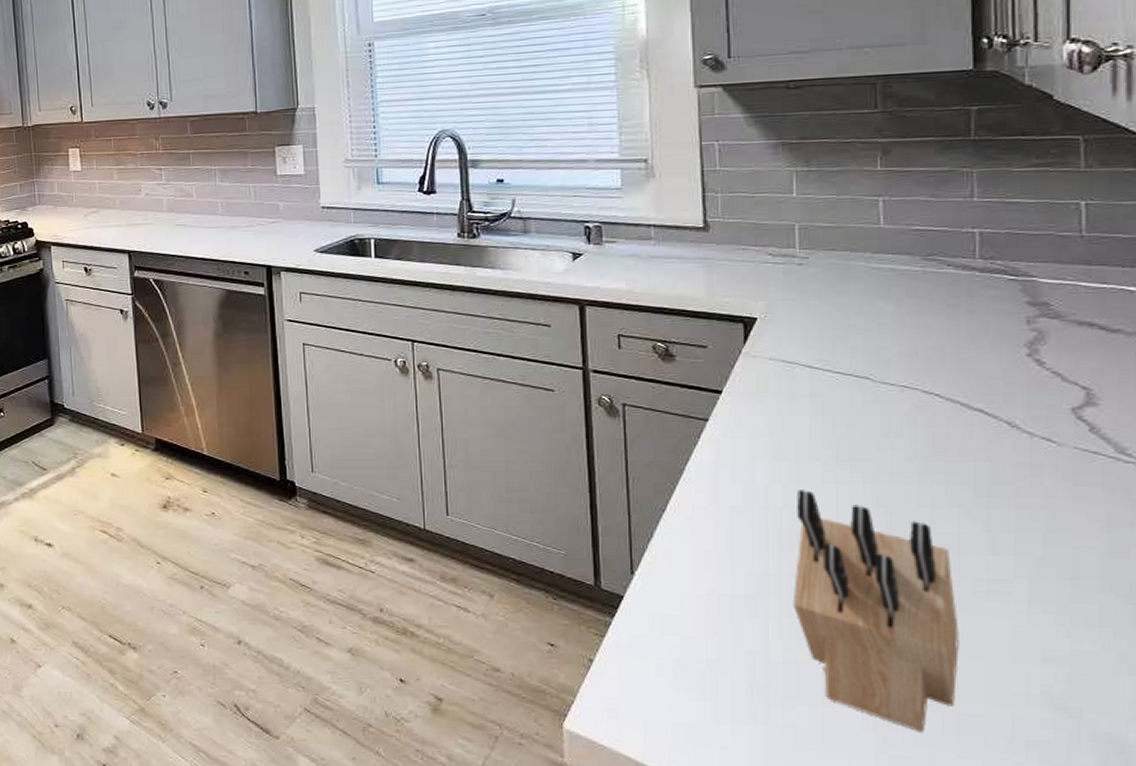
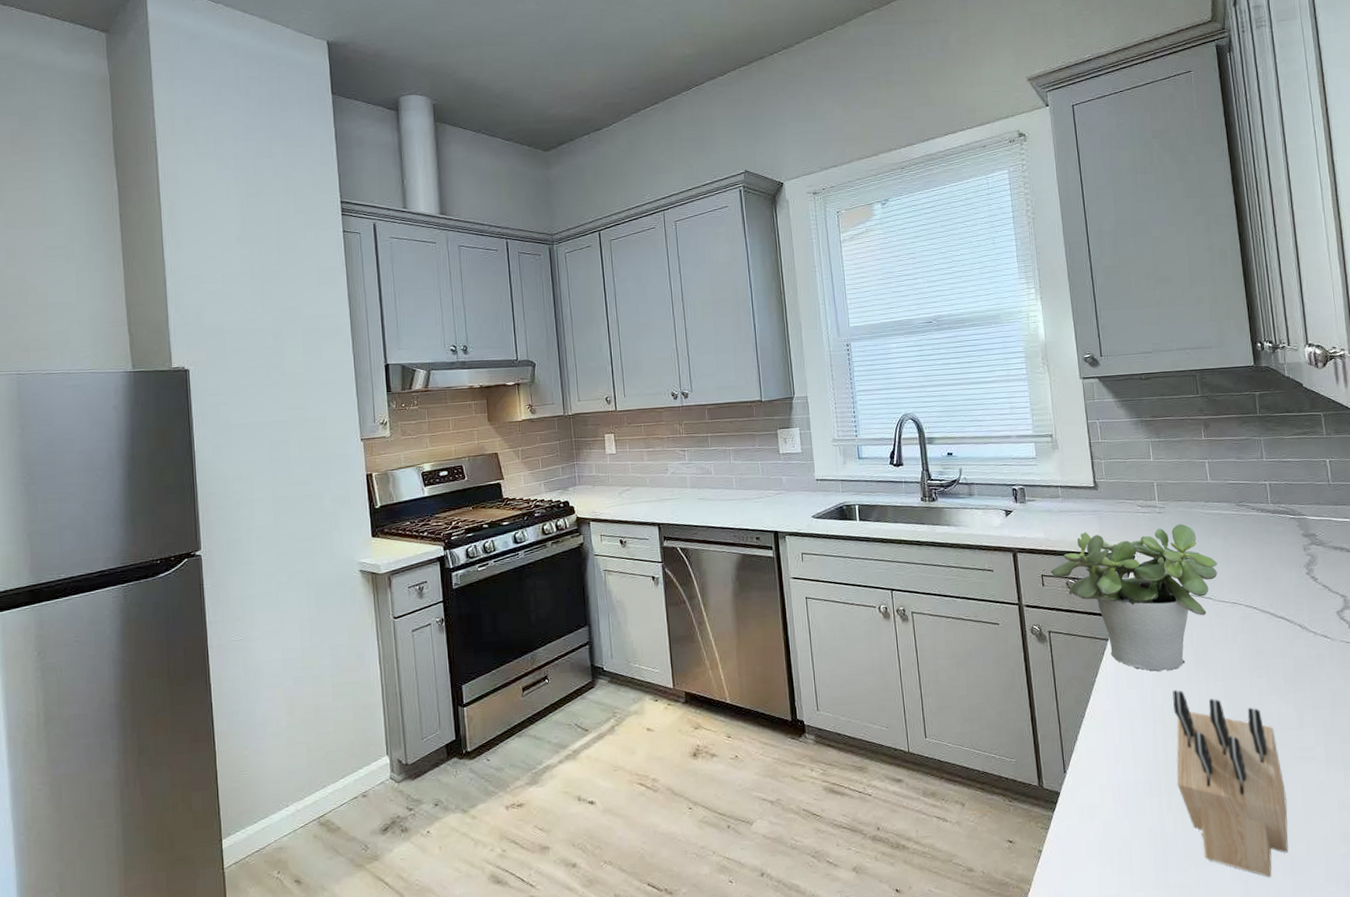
potted plant: none [631,280,884,464] -> present [1050,523,1218,672]

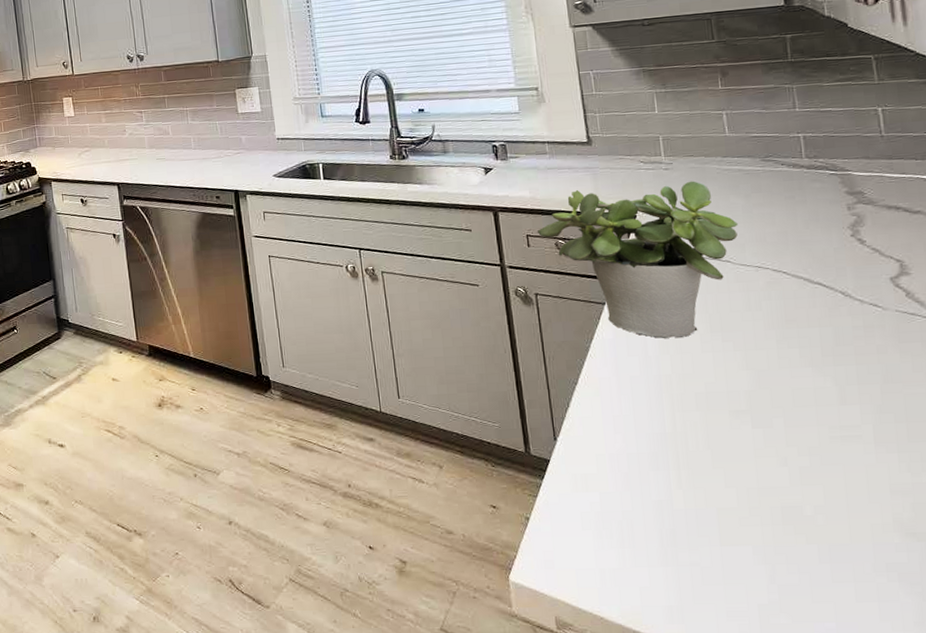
knife block: present [1172,690,1289,878] -> none [682,359,826,563]

